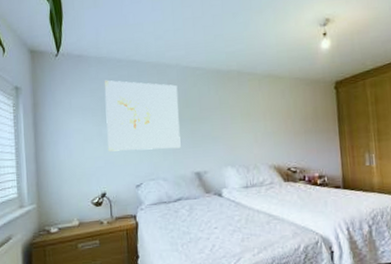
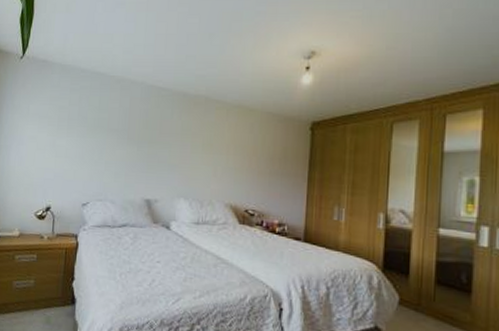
wall art: present [104,80,181,152] -> none [59,89,140,171]

